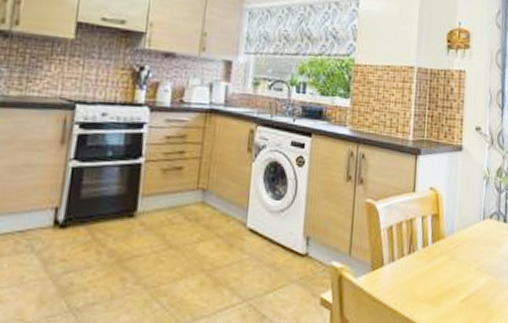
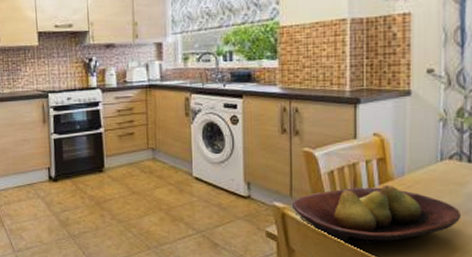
fruit bowl: none [350,243,497,312] -> present [293,185,460,245]

